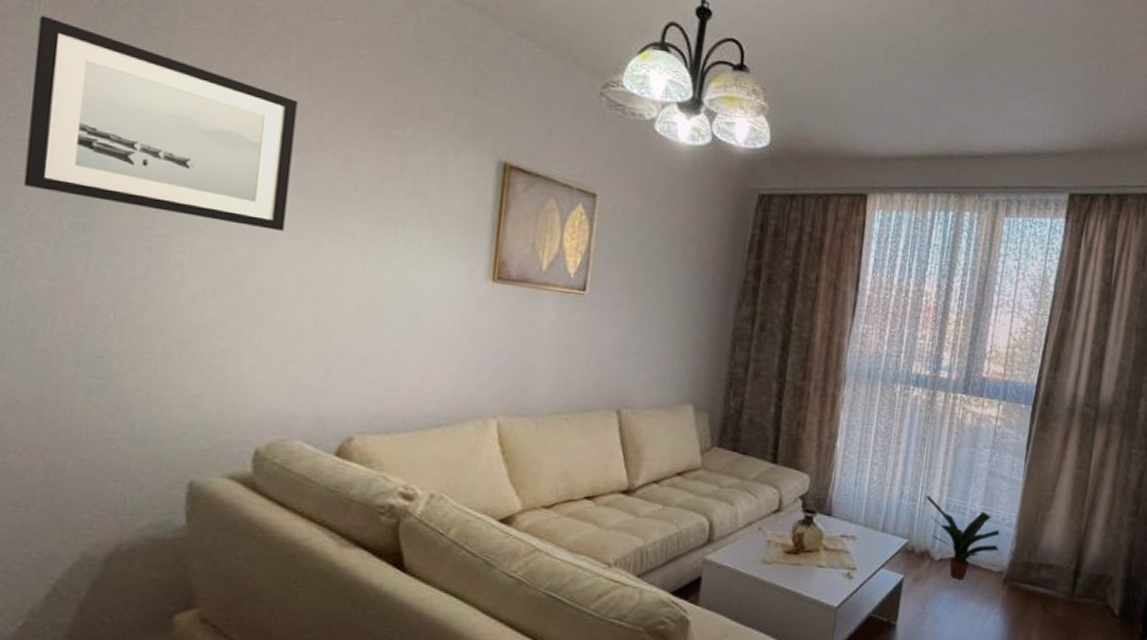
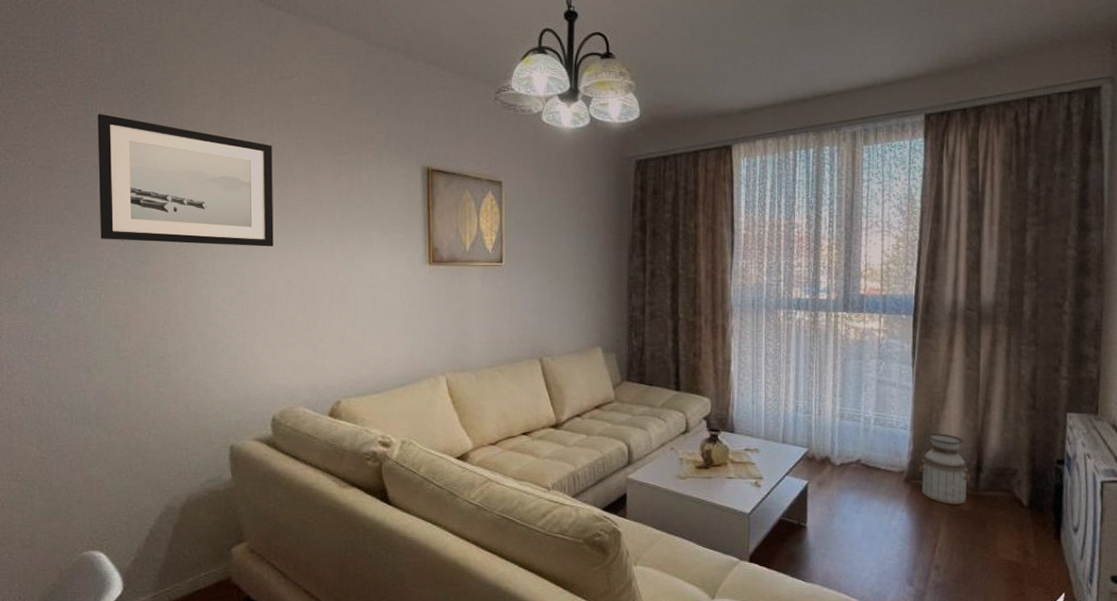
potted plant: present [925,495,1000,580] -> none [819,407,897,482]
planter: none [1018,533,1068,610] -> present [919,433,971,505]

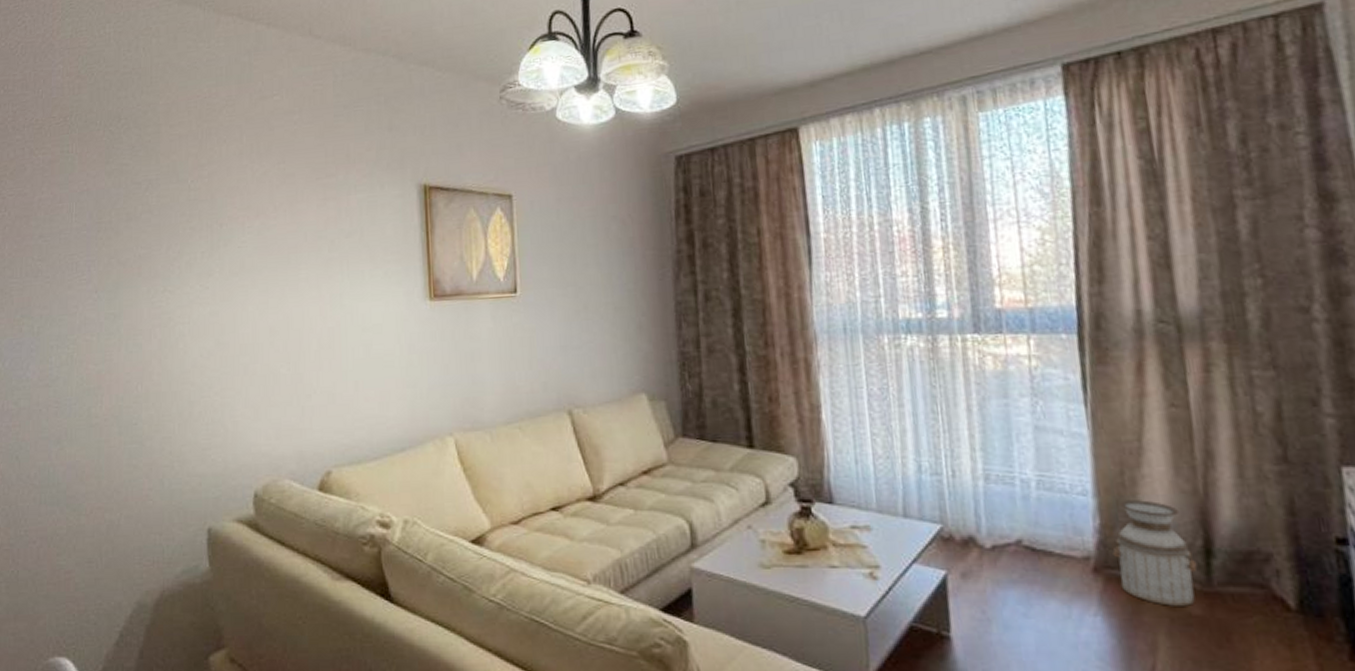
wall art: present [97,113,274,247] -> none [73,154,255,292]

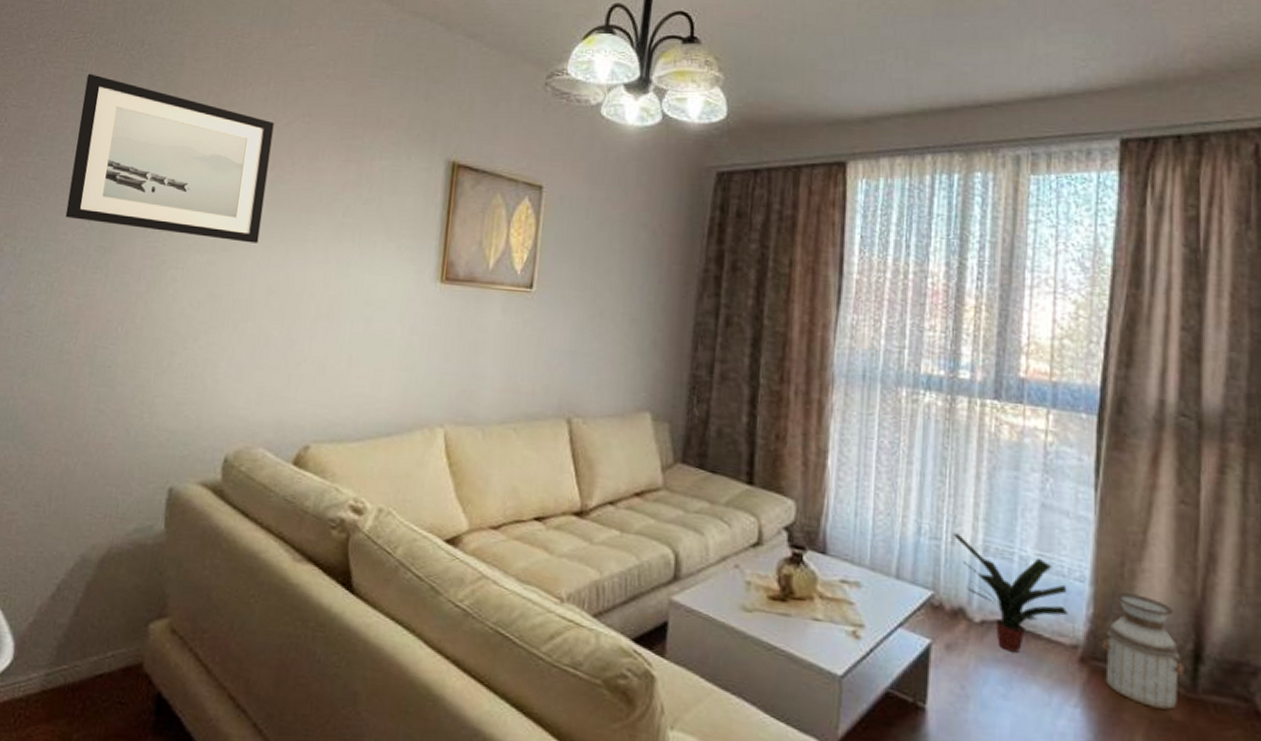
wall art: none [73,154,255,292] -> present [65,73,275,243]
potted plant: none [952,466,1077,572] -> present [952,533,1069,653]

